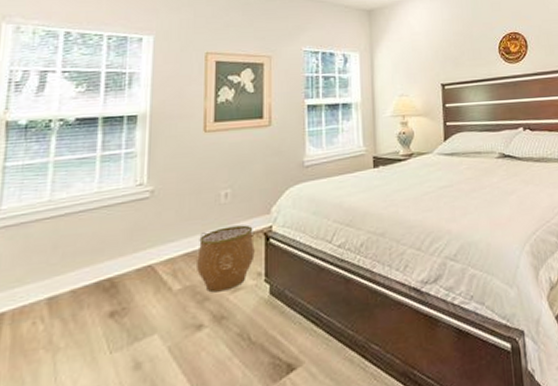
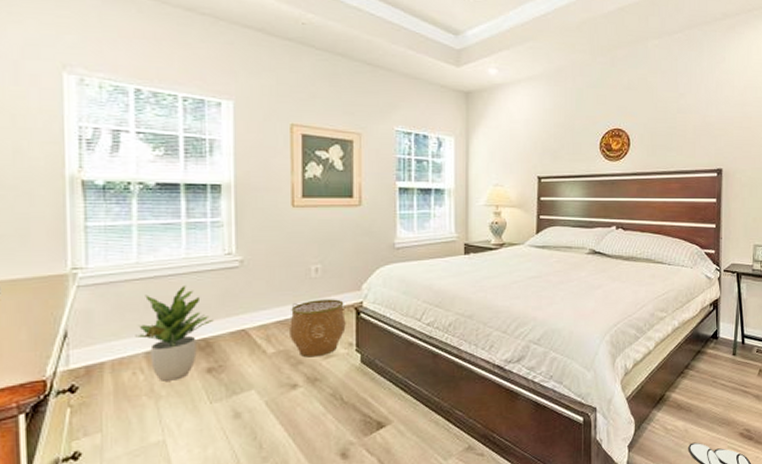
potted plant: none [39,221,120,331] -> present [135,286,214,381]

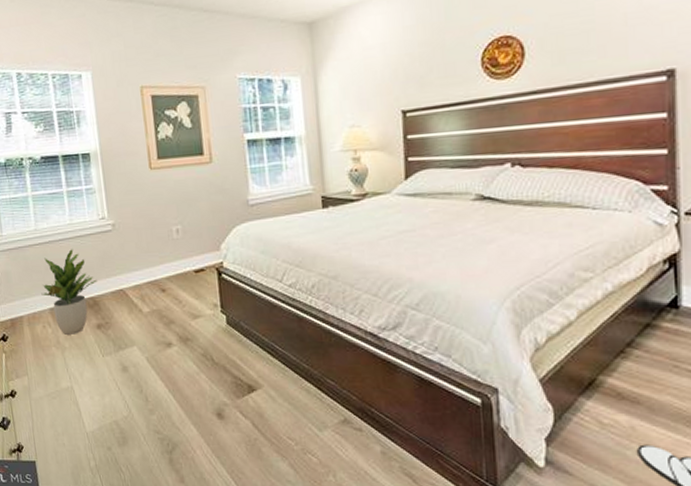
basket: present [290,299,346,358] -> none [159,259,210,317]

